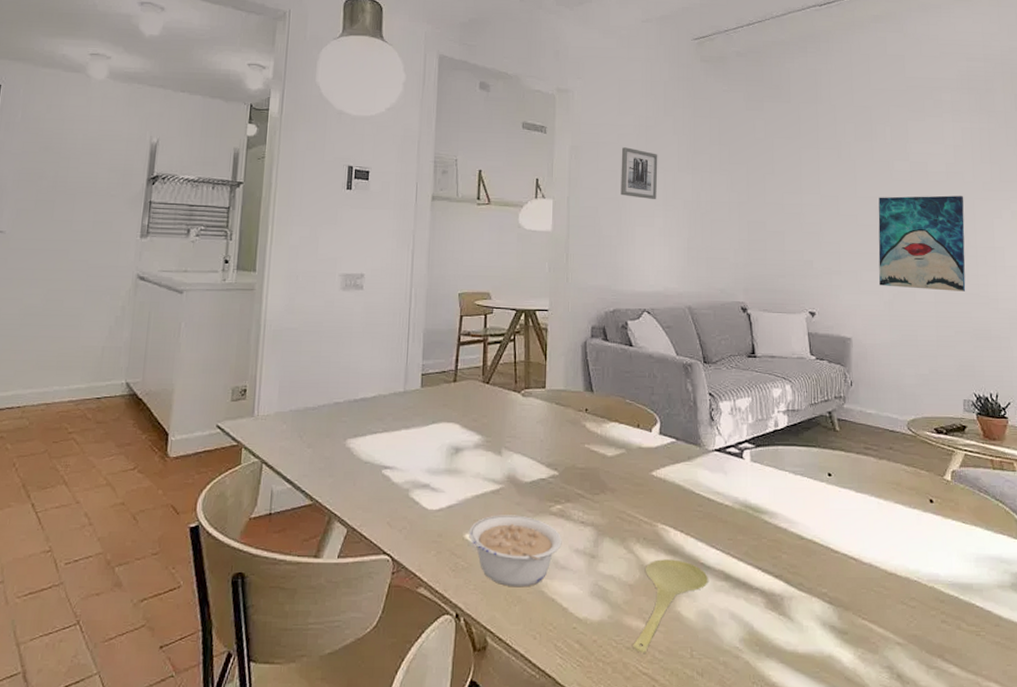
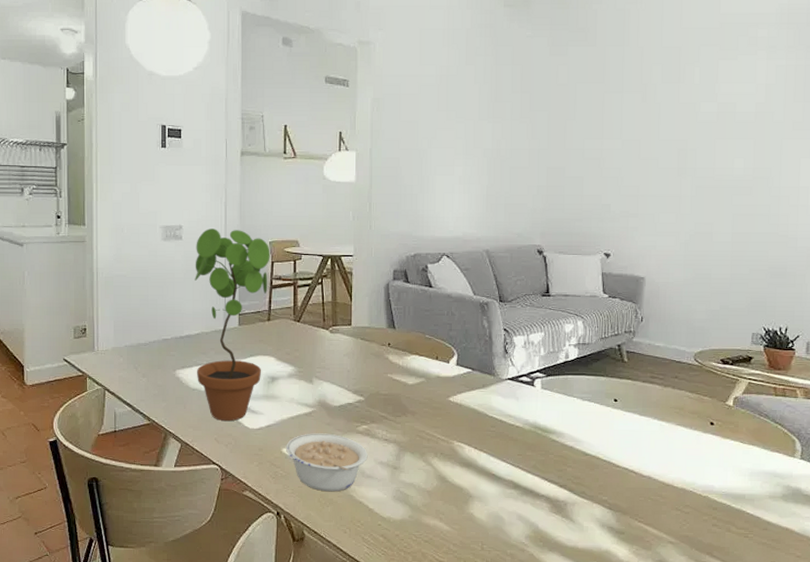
potted plant: none [370,278,459,500] -> present [195,229,270,421]
wall art: present [621,147,658,200] -> none [422,98,459,149]
spoon: present [633,559,708,653] -> none [430,471,499,546]
wall art: present [878,195,966,292] -> none [677,136,772,231]

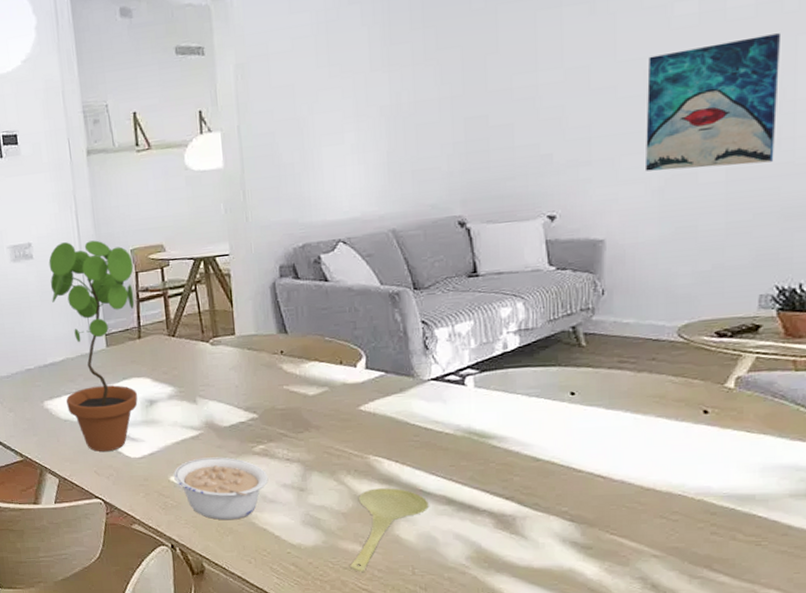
spoon: none [430,471,499,546] -> present [350,488,429,572]
wall art: none [677,136,772,231] -> present [646,33,782,171]

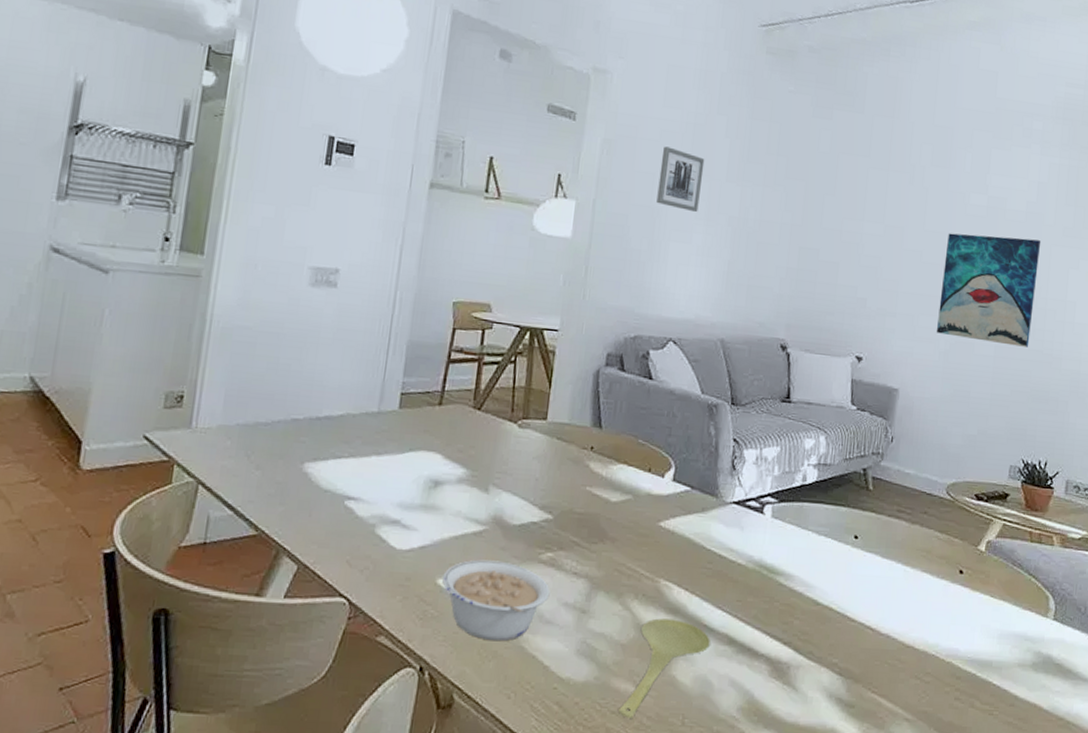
potted plant: present [48,240,138,452] -> none [332,277,453,537]
wall art: none [297,53,346,114] -> present [656,146,705,213]

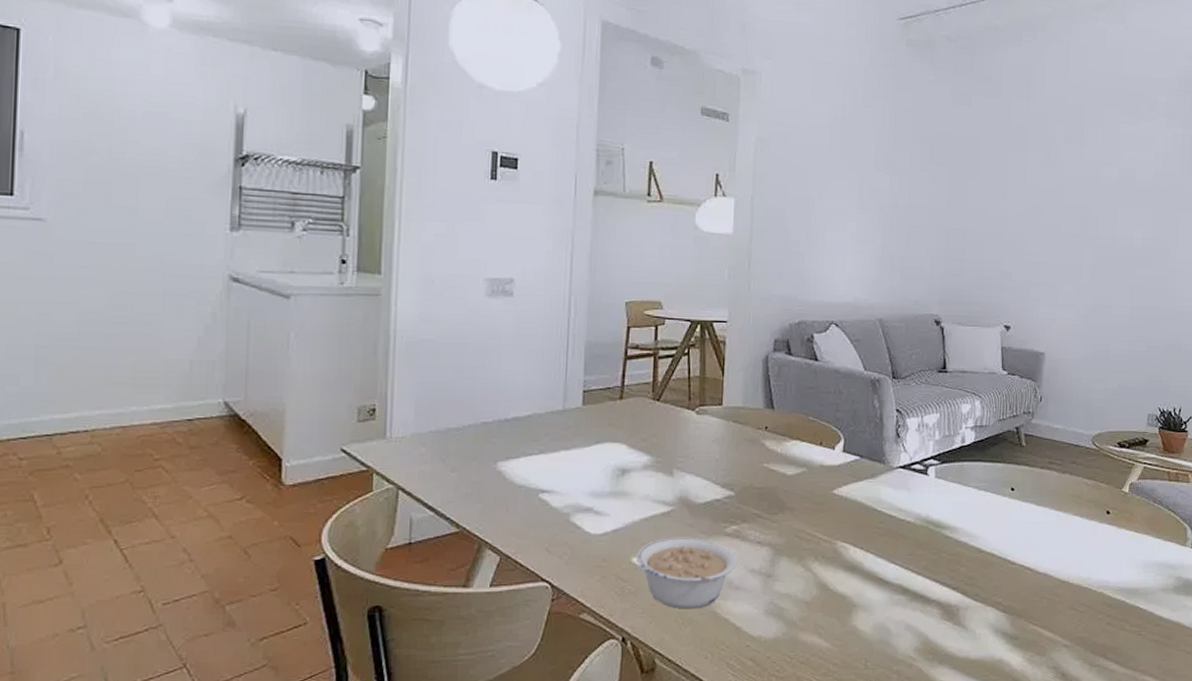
spoon: present [618,618,710,718] -> none [807,576,886,667]
wall art: present [656,146,705,213] -> none [811,141,854,202]
wall art: present [937,233,1041,347] -> none [1077,205,1169,306]

